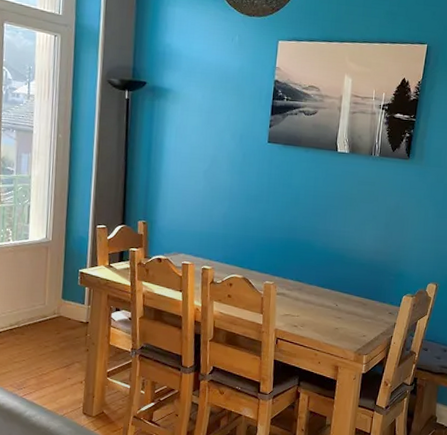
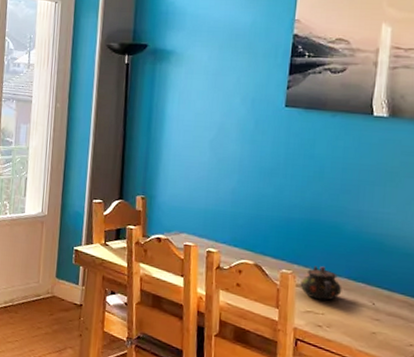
teapot: none [280,276,313,305] -> present [300,265,342,301]

